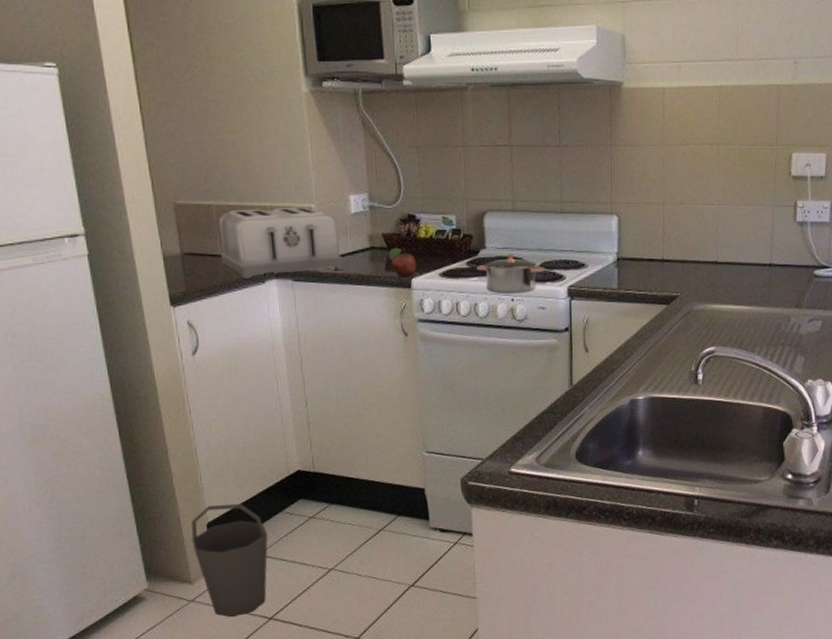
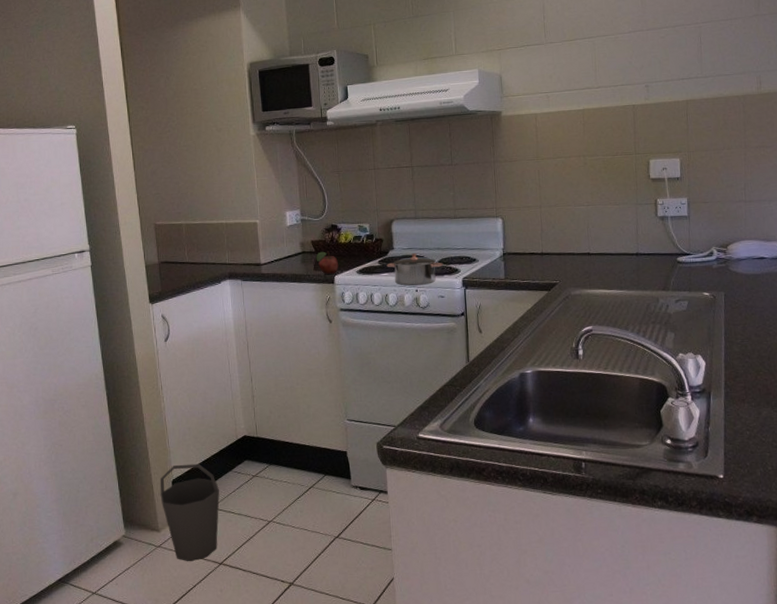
toaster: present [219,206,344,279] -> none [187,222,282,280]

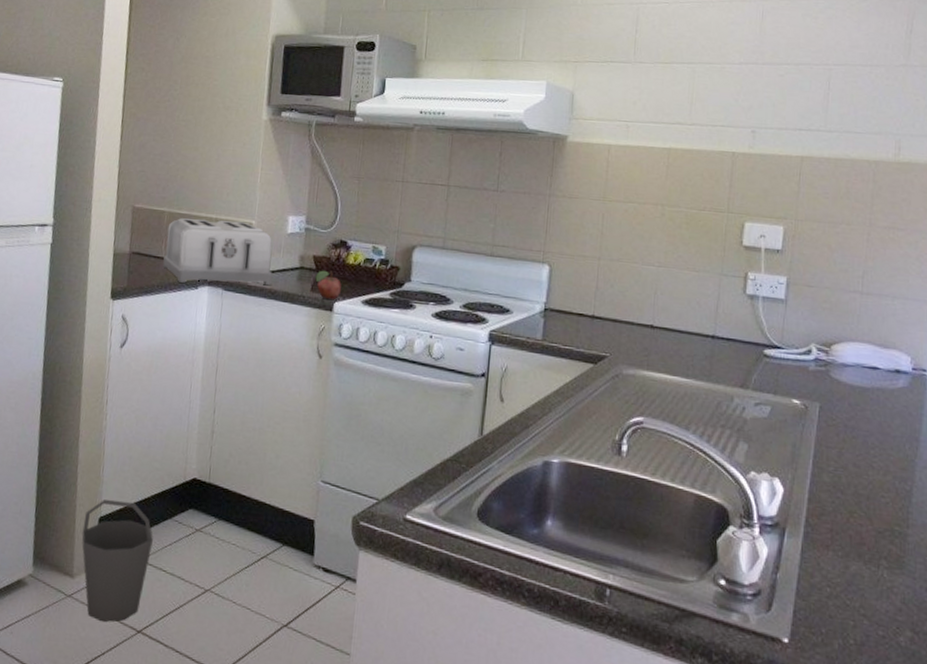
toaster: none [187,222,282,280] -> present [163,218,273,286]
cooking pot: present [386,253,444,287] -> none [399,290,469,332]

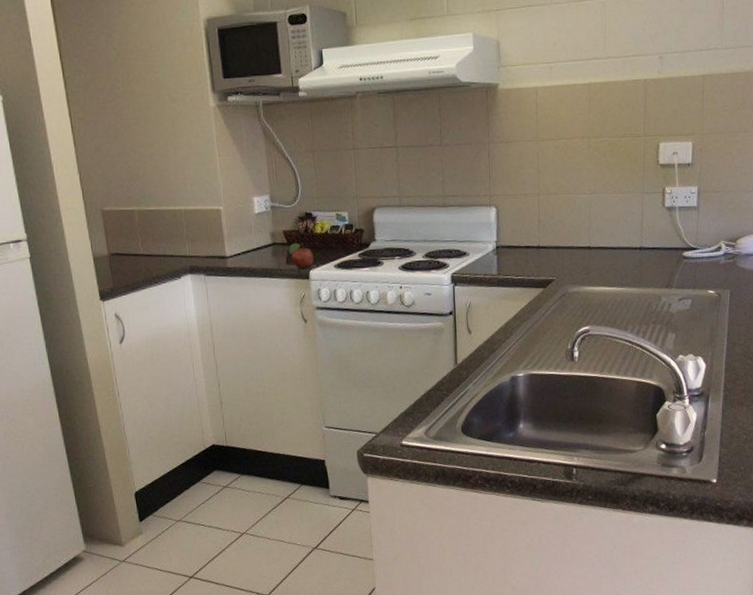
bucket: present [82,499,153,622] -> none [121,474,188,575]
toaster: present [163,218,273,286] -> none [140,209,250,275]

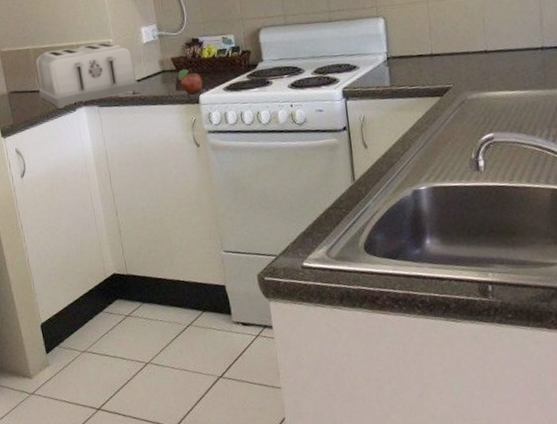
toaster: none [140,209,250,275] -> present [36,42,141,109]

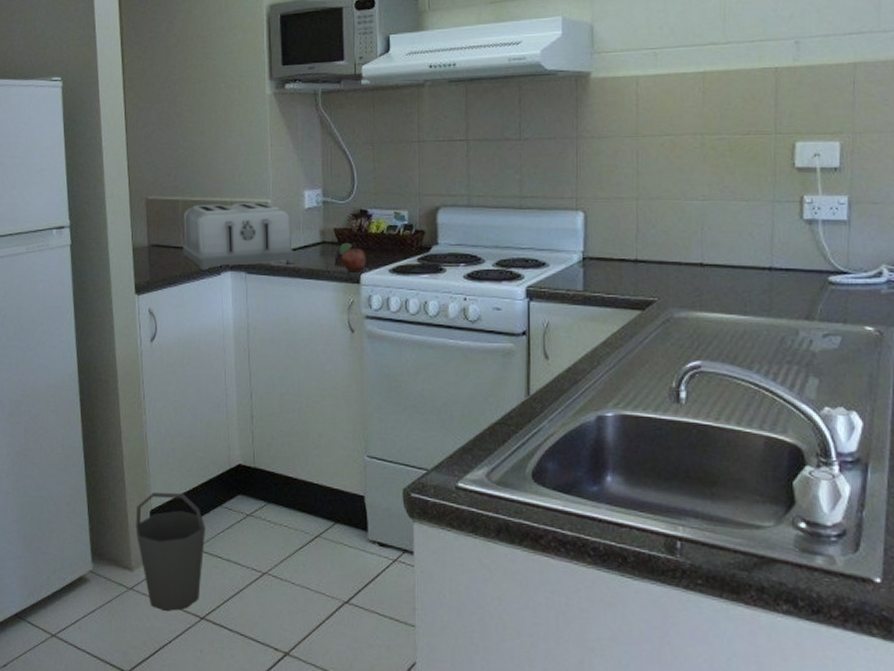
bucket: none [28,305,94,408] -> present [135,492,205,611]

